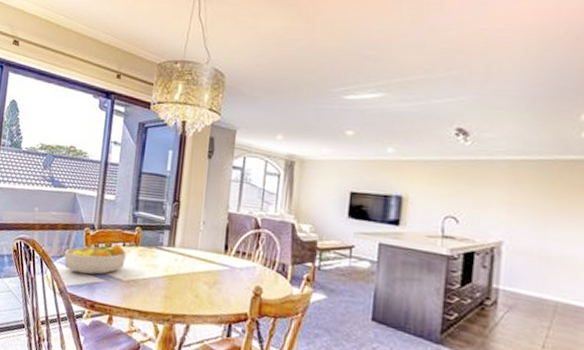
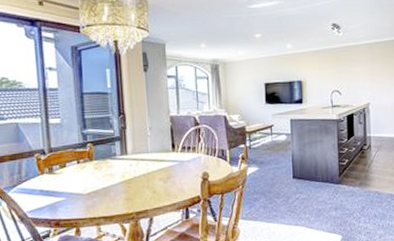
fruit bowl: present [64,243,127,275] -> none [17,162,83,198]

